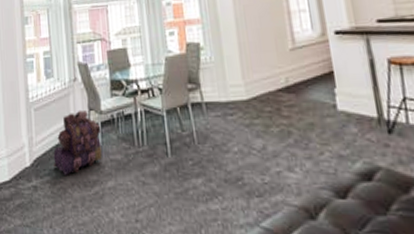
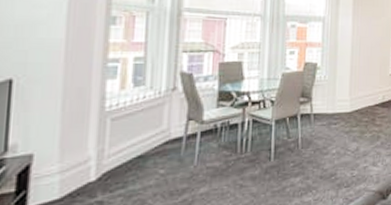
backpack: present [53,109,103,175] -> none [130,119,200,187]

